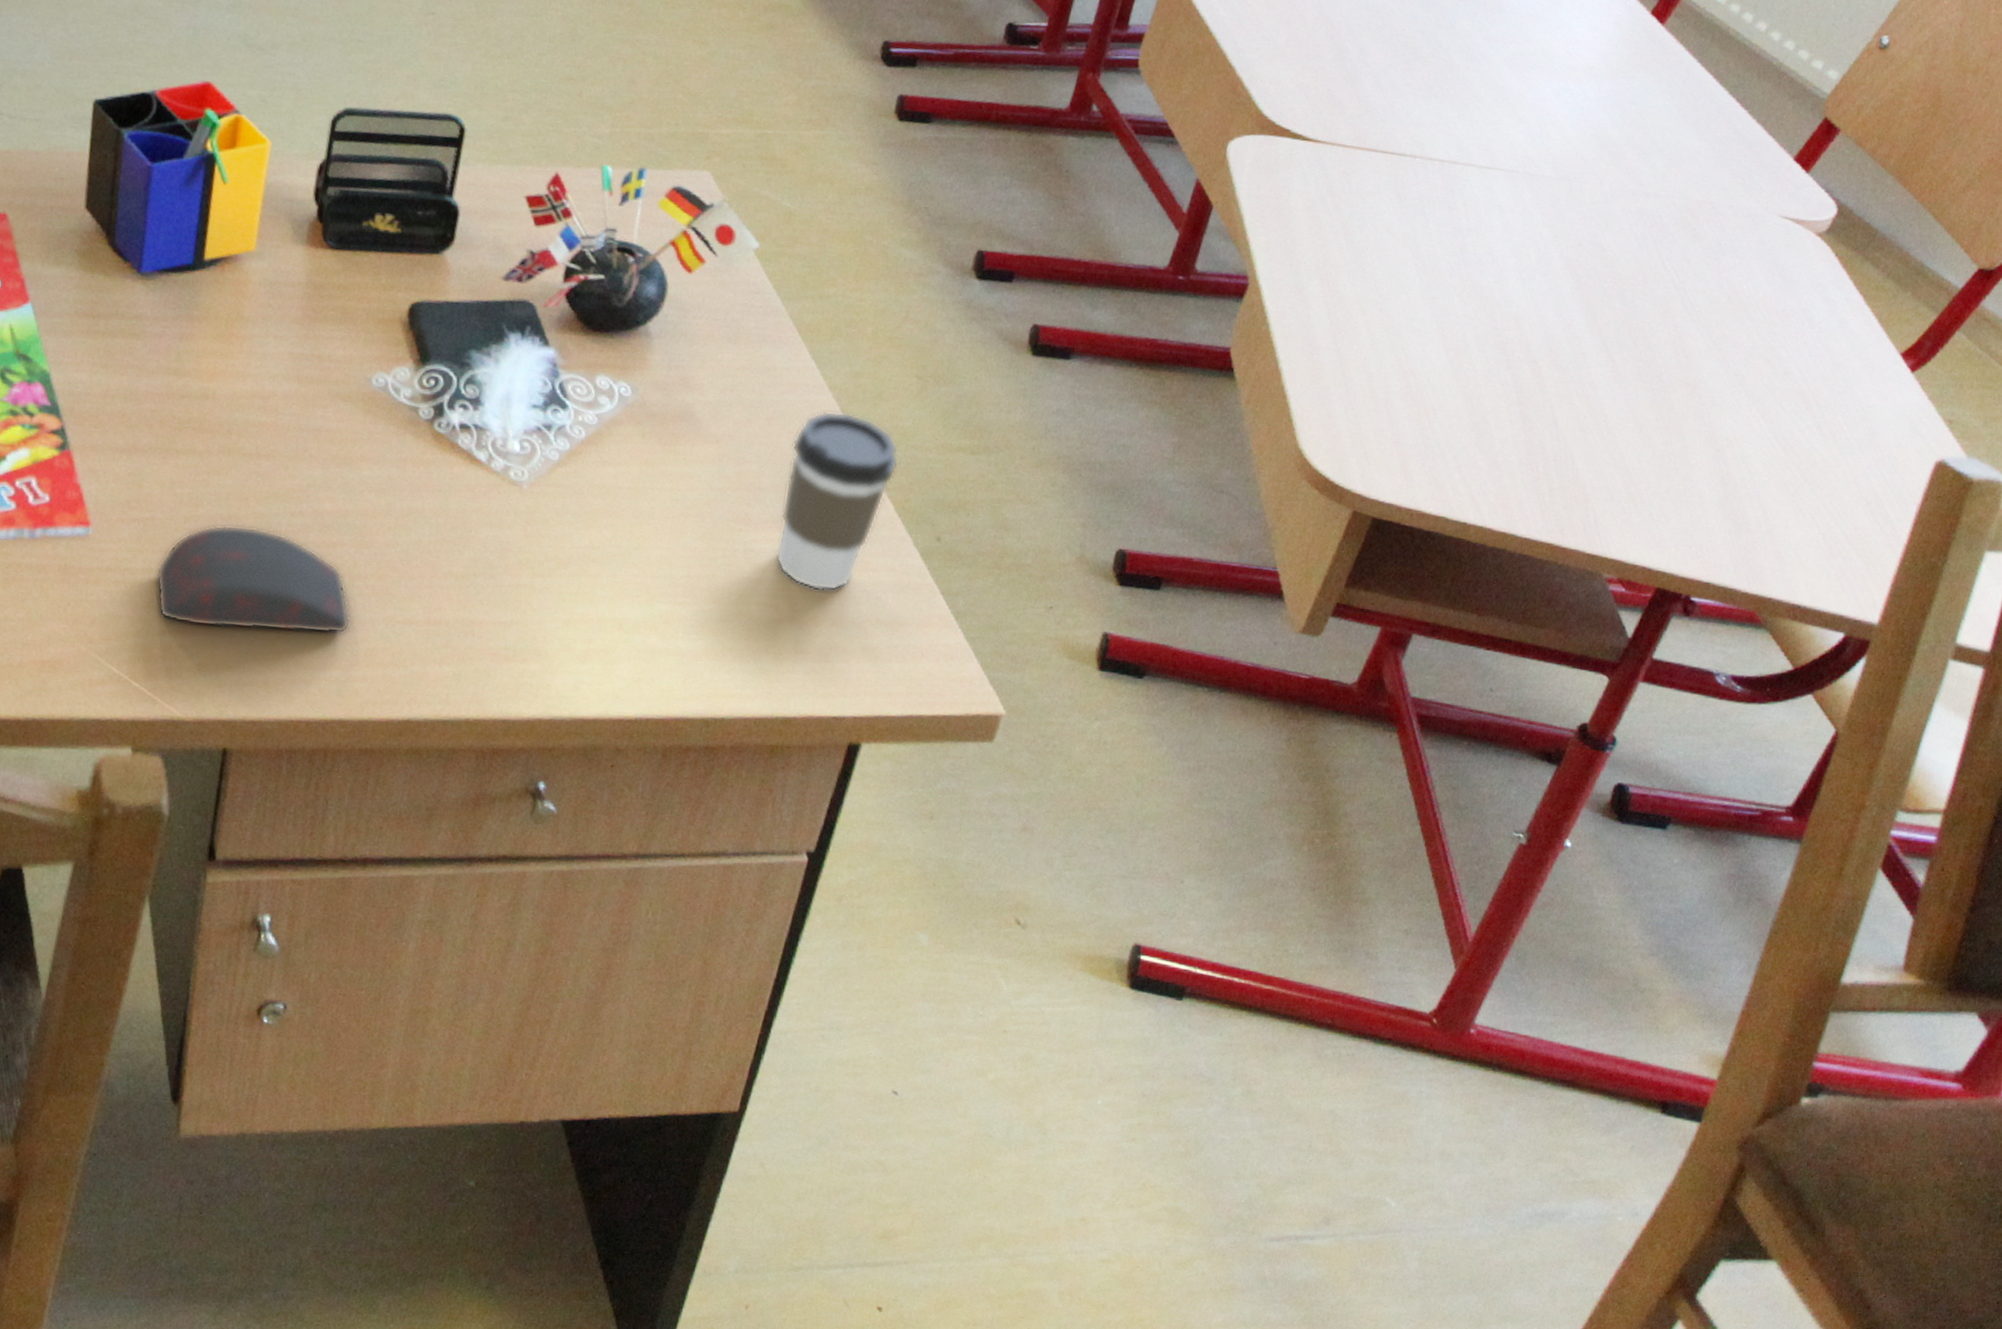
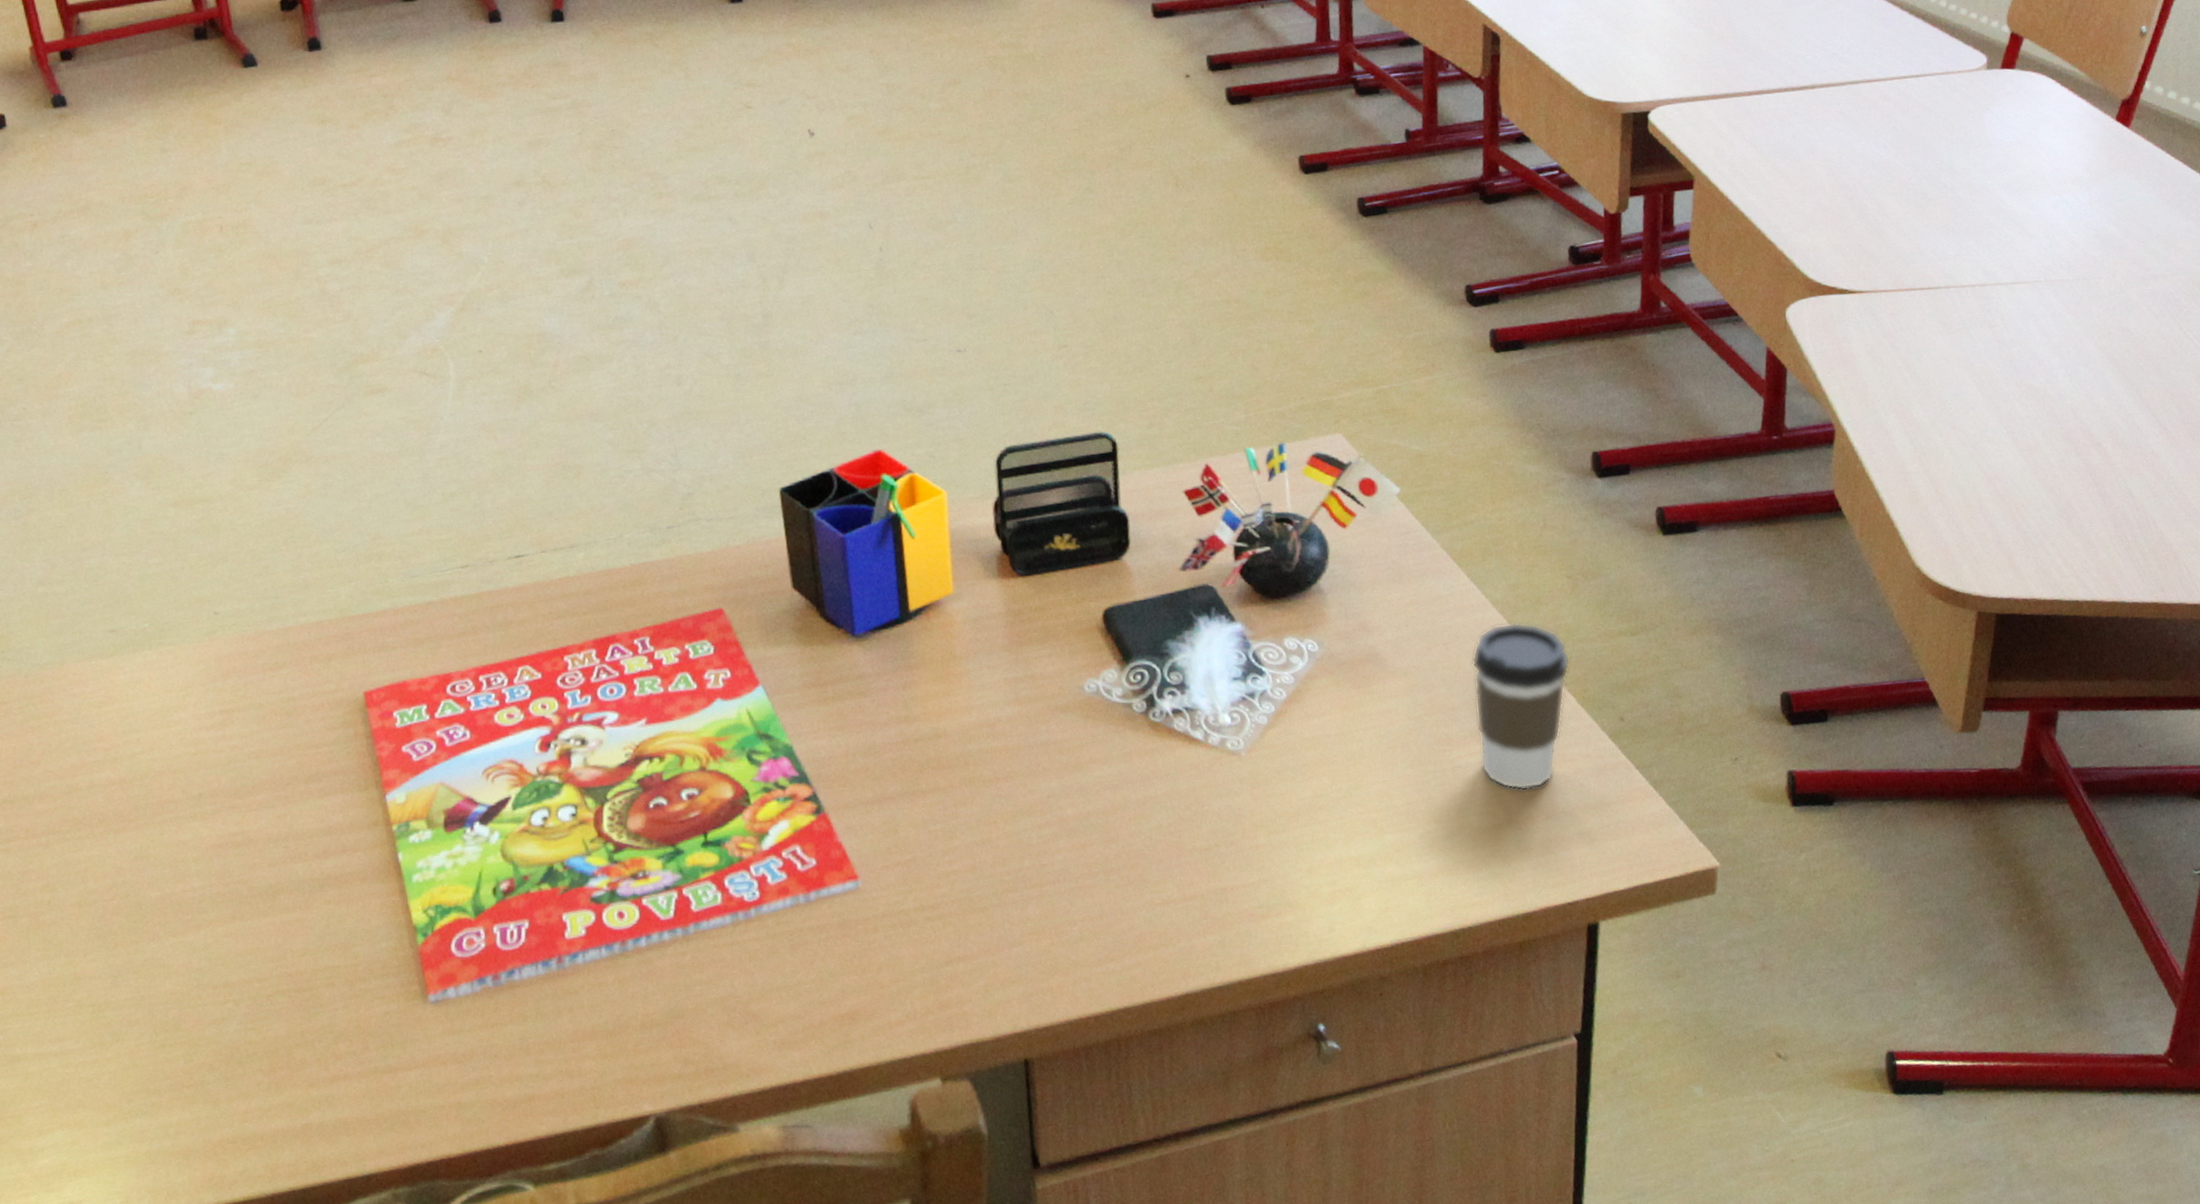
computer mouse: present [155,524,351,634] -> none [927,846,1115,951]

